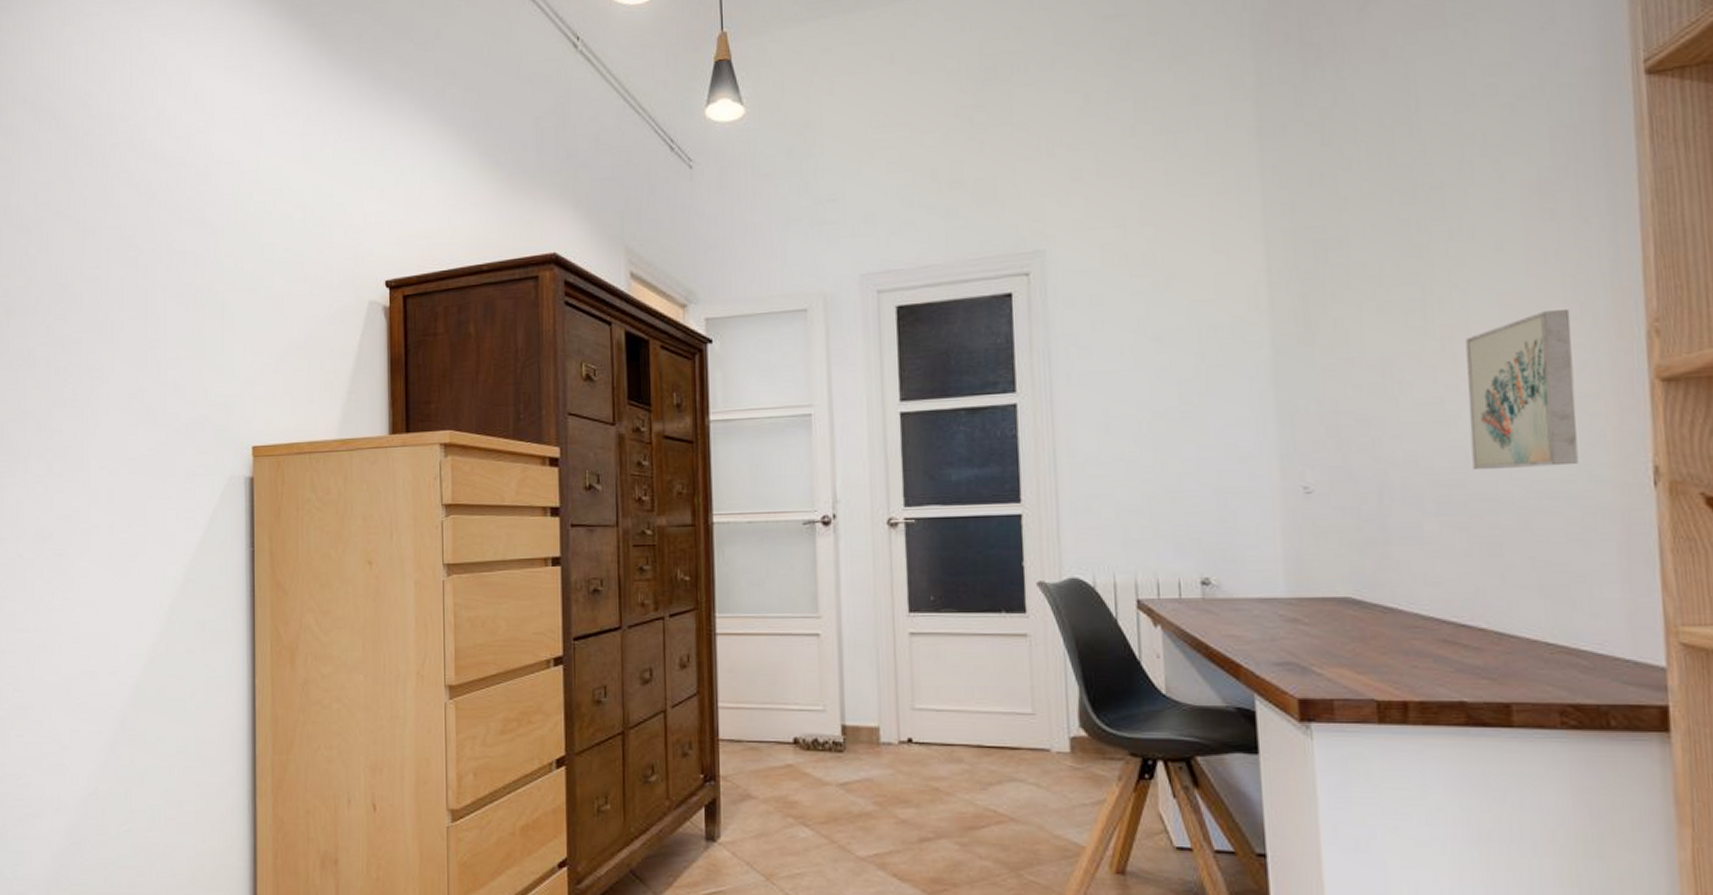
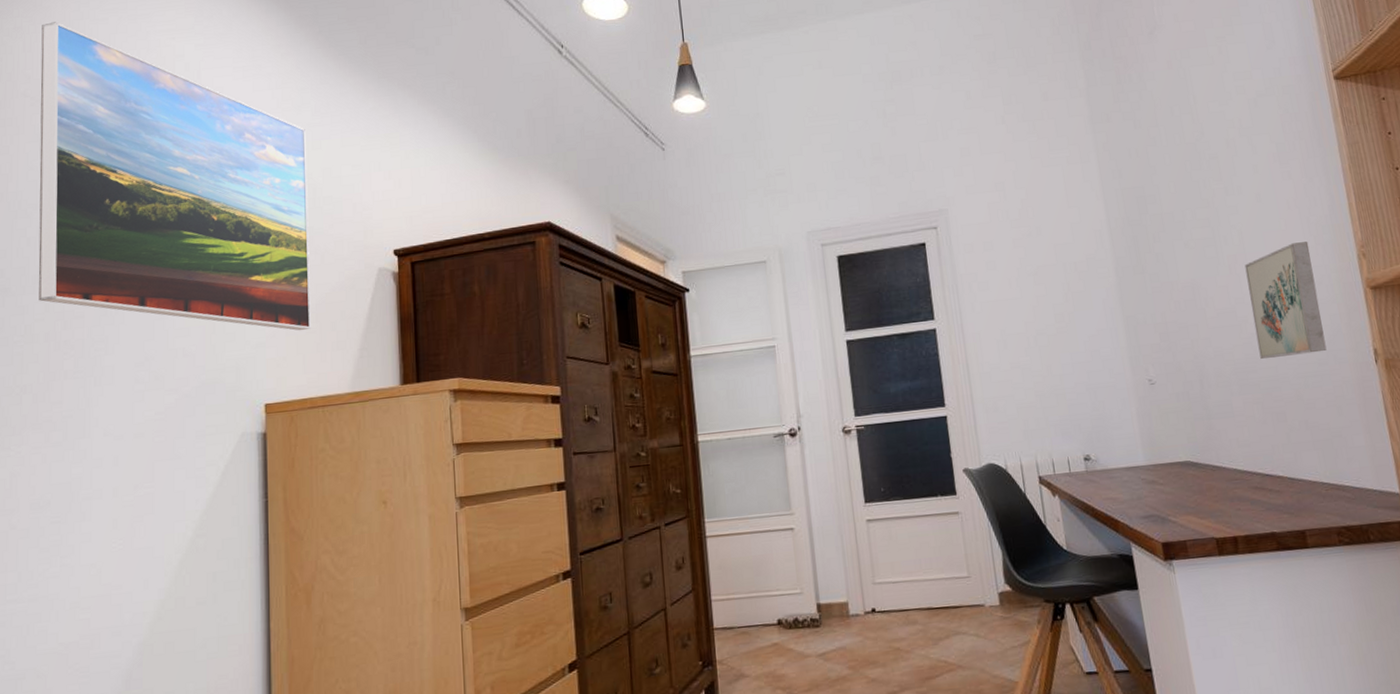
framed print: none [39,17,299,368] -> present [38,21,311,331]

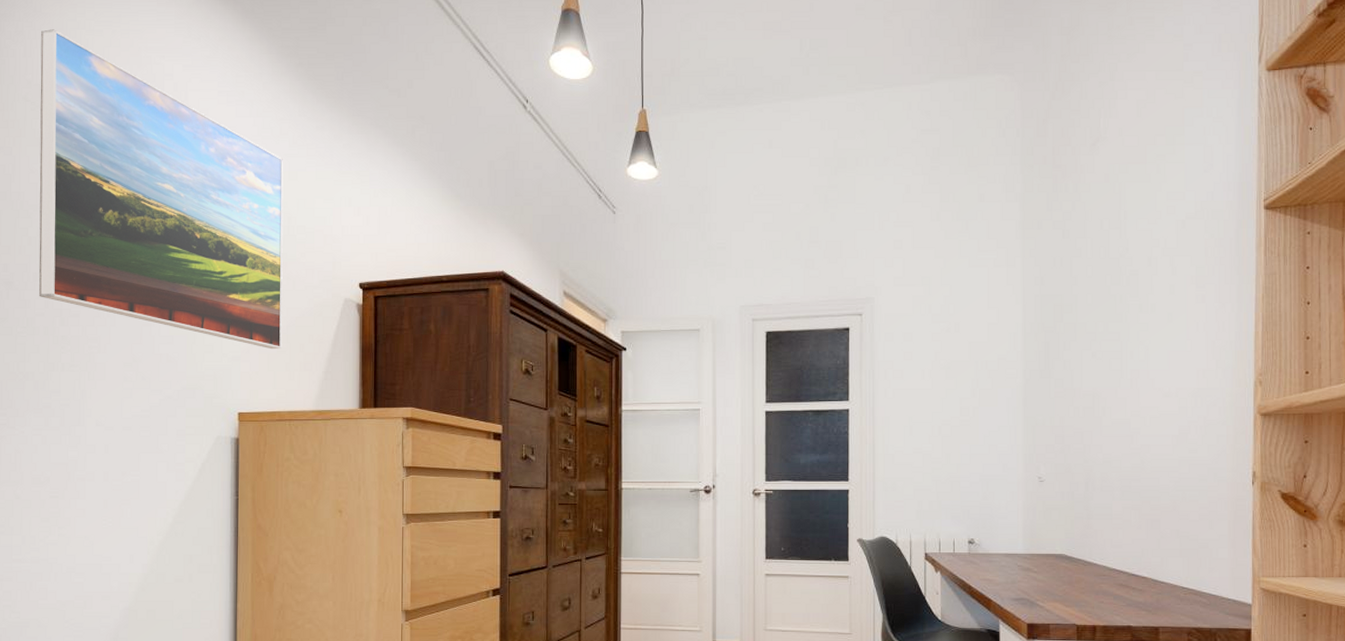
wall art: present [1244,241,1327,360] -> none [1145,364,1210,470]

